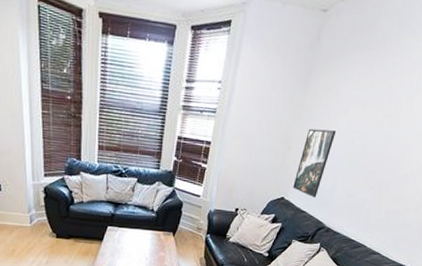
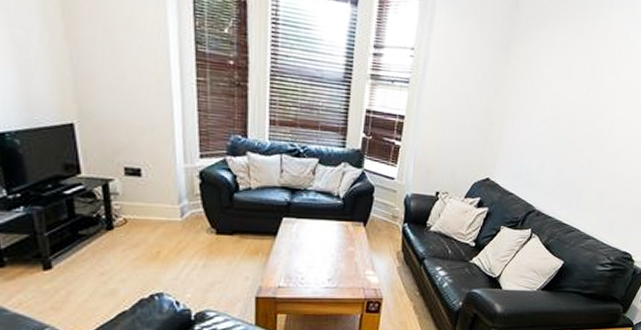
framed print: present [293,128,337,198] -> none [498,101,542,178]

